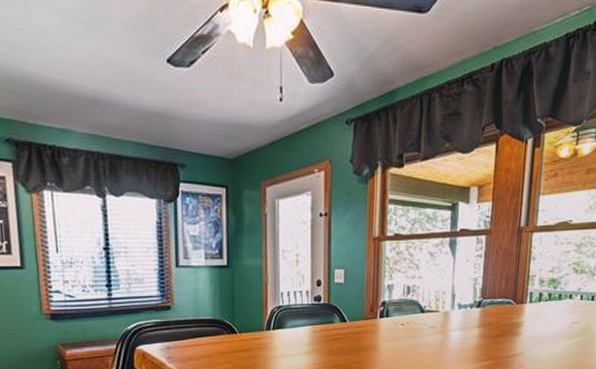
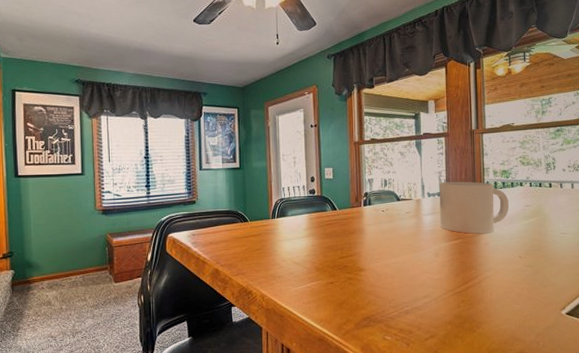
mug: none [469,292,554,355] -> present [439,182,509,234]

